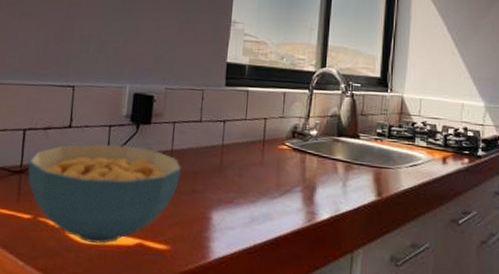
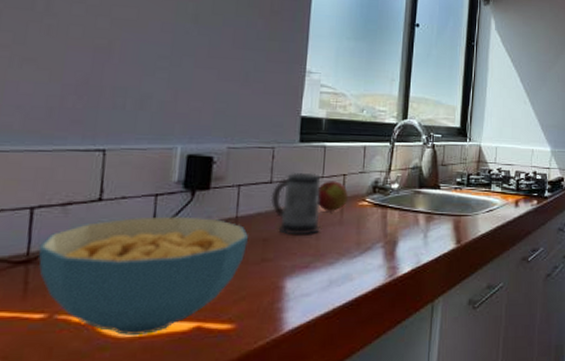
mug: none [200,113,244,173] -> present [270,172,321,235]
apple: none [241,123,269,152] -> present [318,181,348,211]

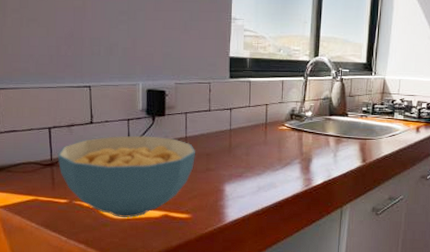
mug: present [270,172,321,235] -> none [210,102,249,152]
apple: present [318,181,348,211] -> none [246,109,270,134]

